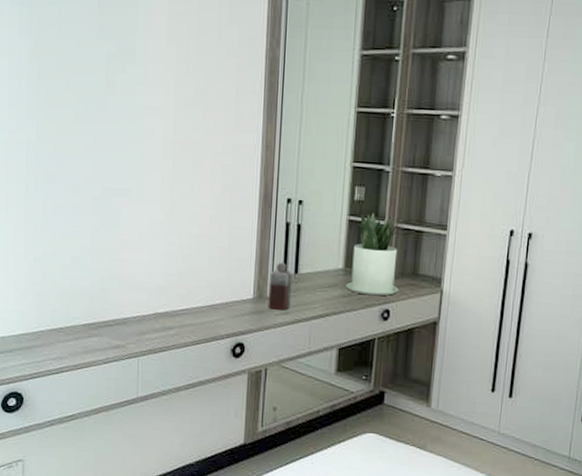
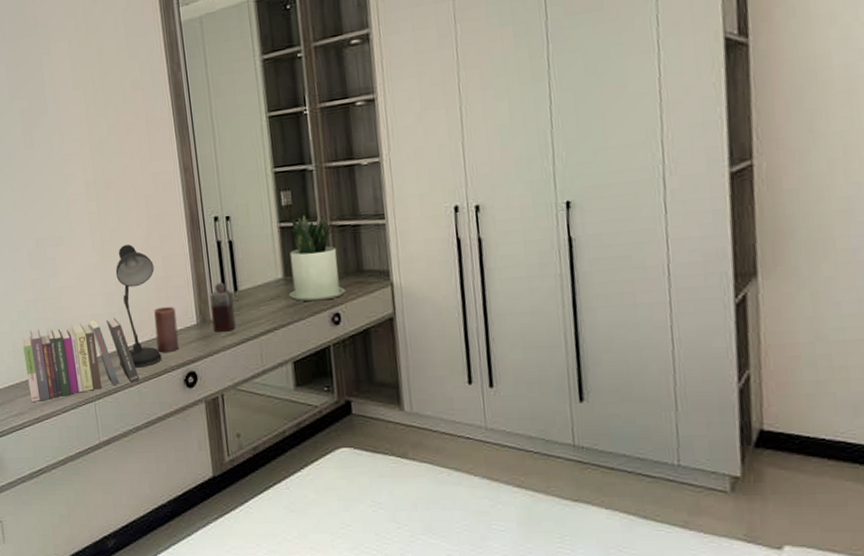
books: none [72,277,188,349] -> present [22,317,140,402]
desk lamp: none [170,209,220,332] -> present [115,244,162,368]
candle: none [210,276,234,321] -> present [154,306,179,352]

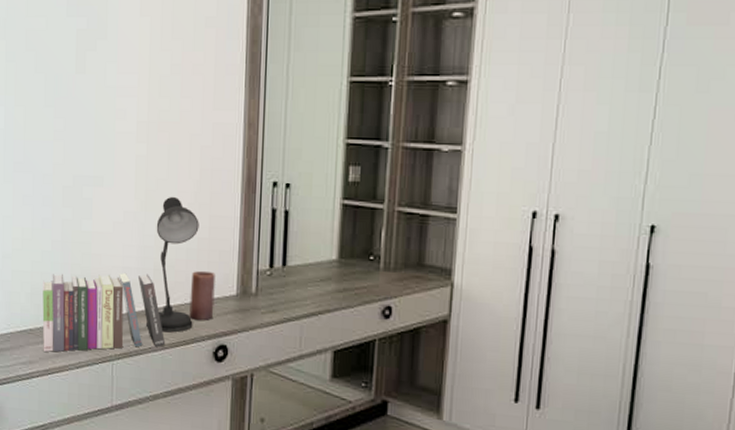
perfume bottle: present [209,282,236,332] -> none [253,254,280,308]
planter: present [289,214,346,302] -> none [340,196,402,291]

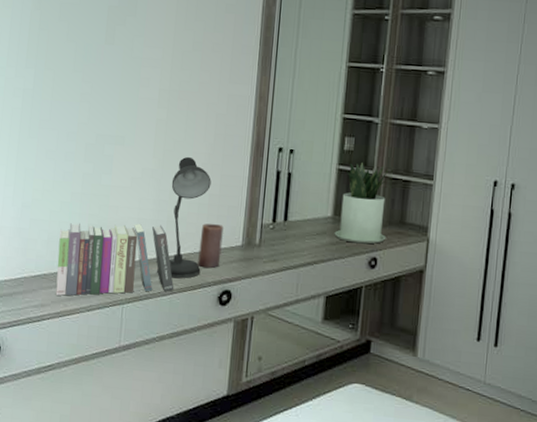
planter: none [340,196,402,291] -> present [334,163,388,245]

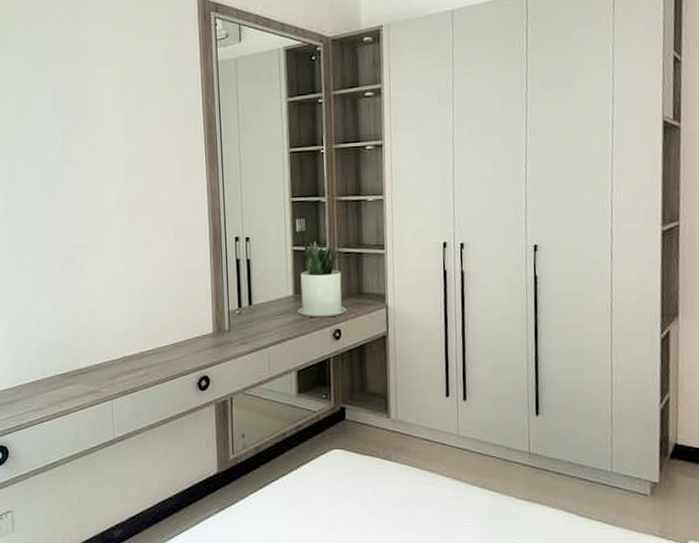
books: present [55,223,174,296] -> none [47,323,156,398]
desk lamp: present [157,156,211,279] -> none [139,256,179,370]
candle: present [198,223,224,268] -> none [174,315,195,357]

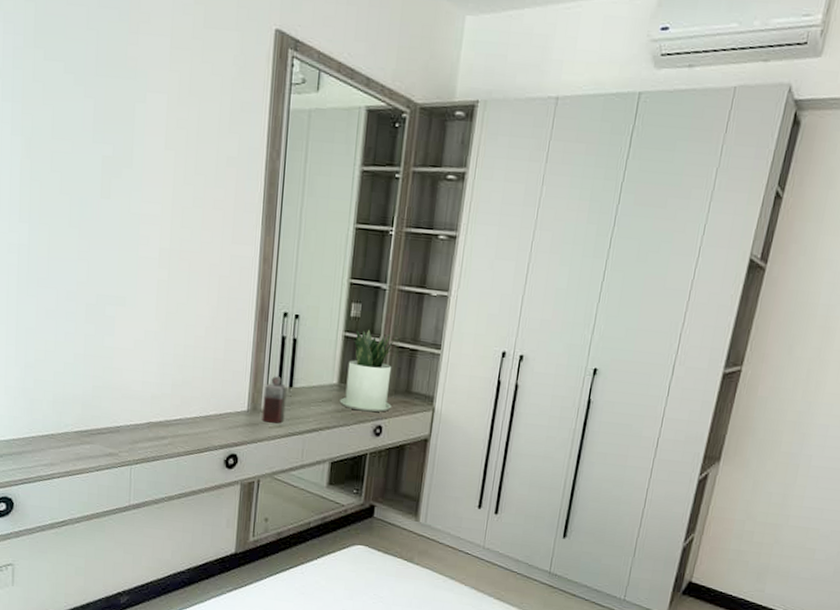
perfume bottle: none [226,296,248,341] -> present [262,376,287,424]

